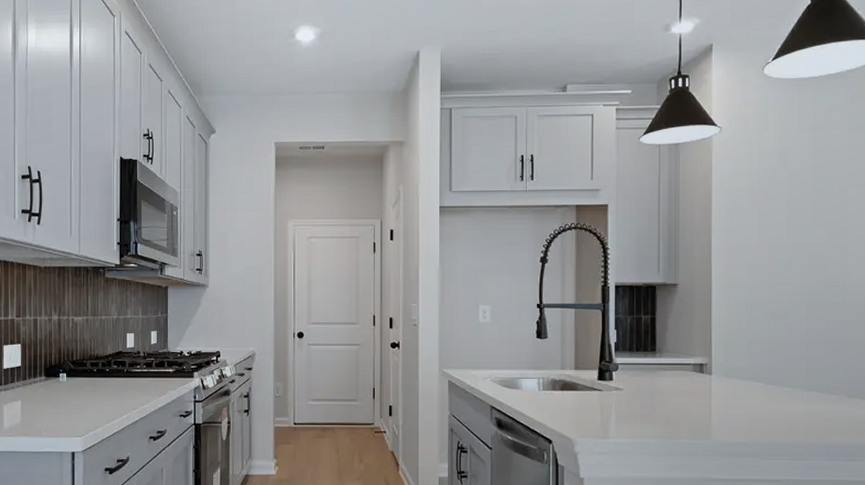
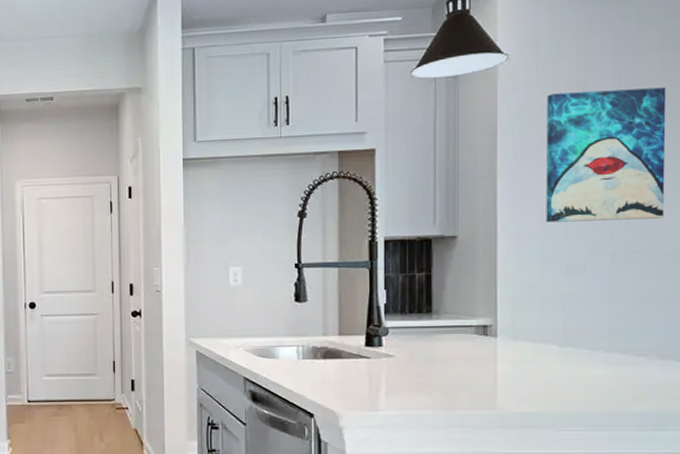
wall art: none [753,161,853,275] -> present [546,87,667,223]

